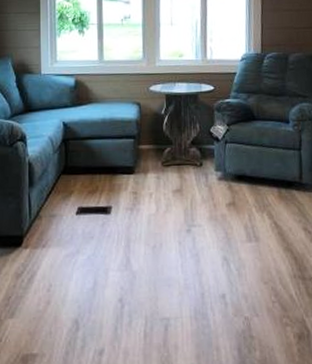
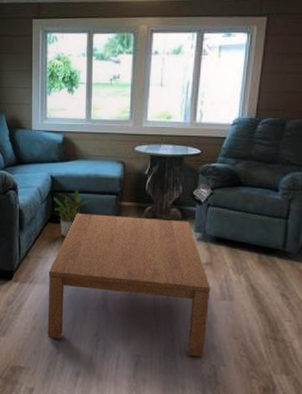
coffee table: none [63,160,236,312] -> present [47,214,211,357]
potted plant: none [67,135,108,189] -> present [54,189,91,237]

